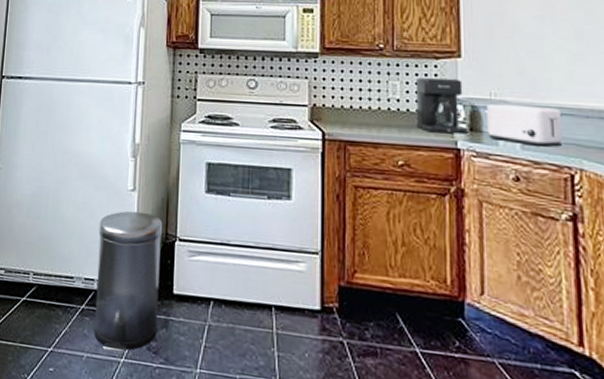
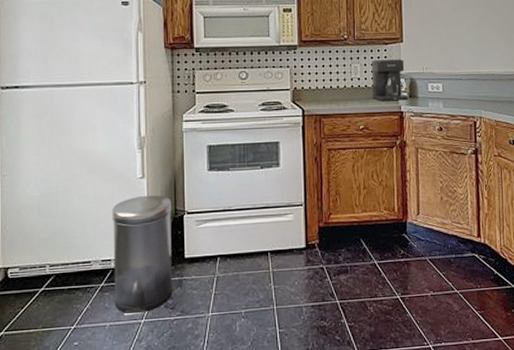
toaster: present [487,104,563,147] -> none [421,75,470,104]

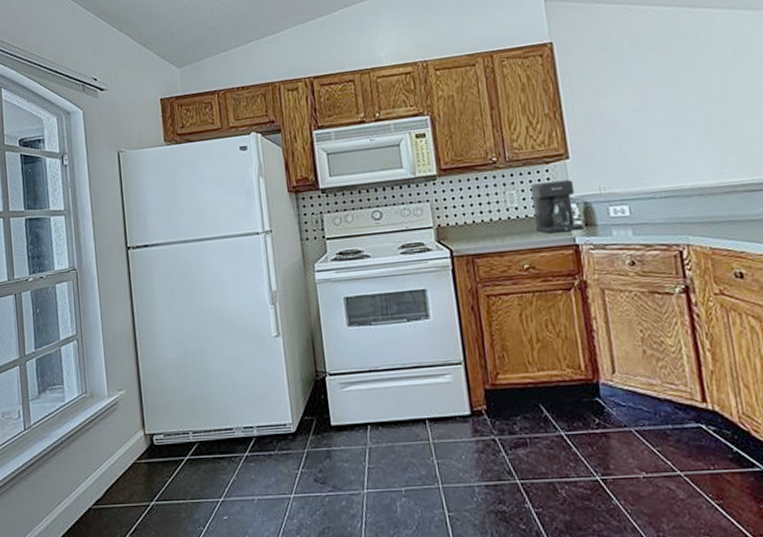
pedal bin: present [112,195,173,317] -> none [249,354,322,491]

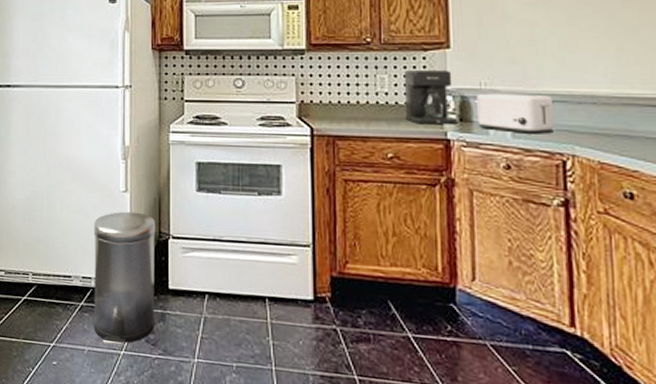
pedal bin: none [249,354,322,491] -> present [93,211,156,347]
toaster: none [598,192,670,231] -> present [477,93,555,134]

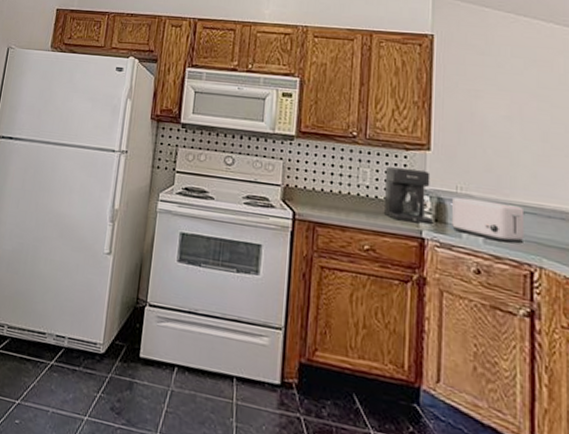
pedal bin: present [93,211,156,347] -> none [60,273,135,412]

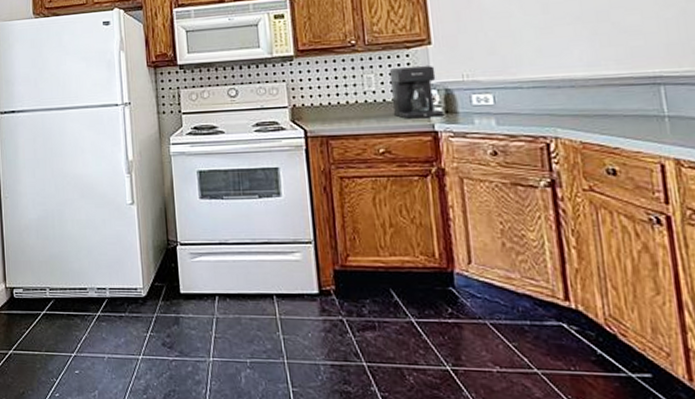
toaster: present [452,197,525,243] -> none [460,82,537,121]

